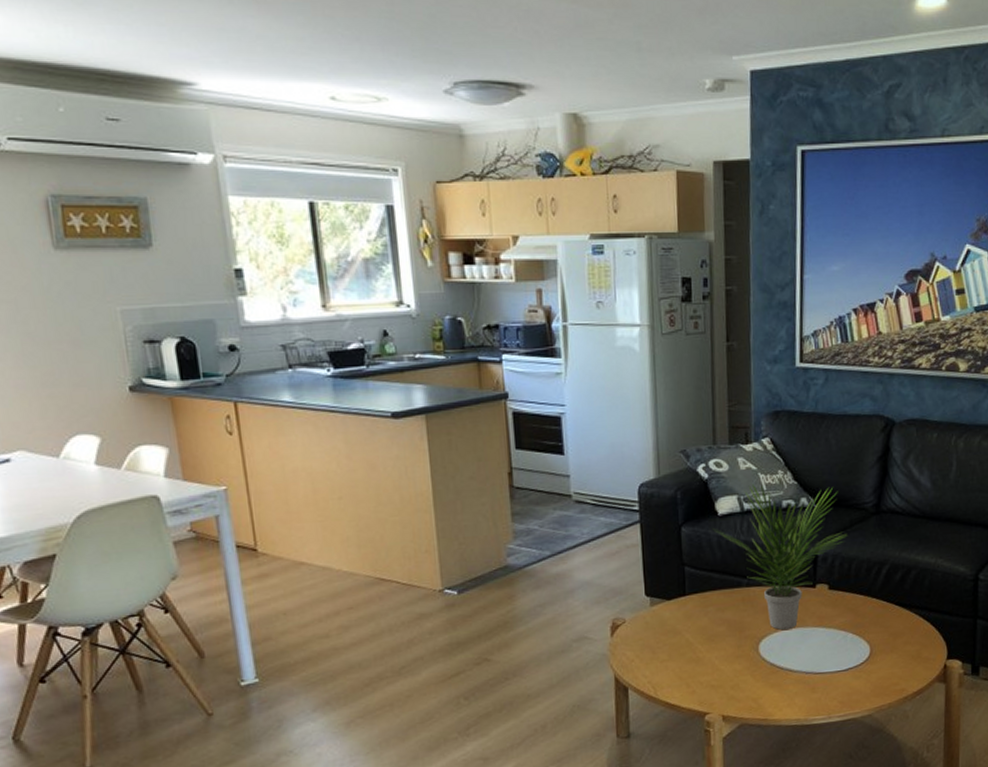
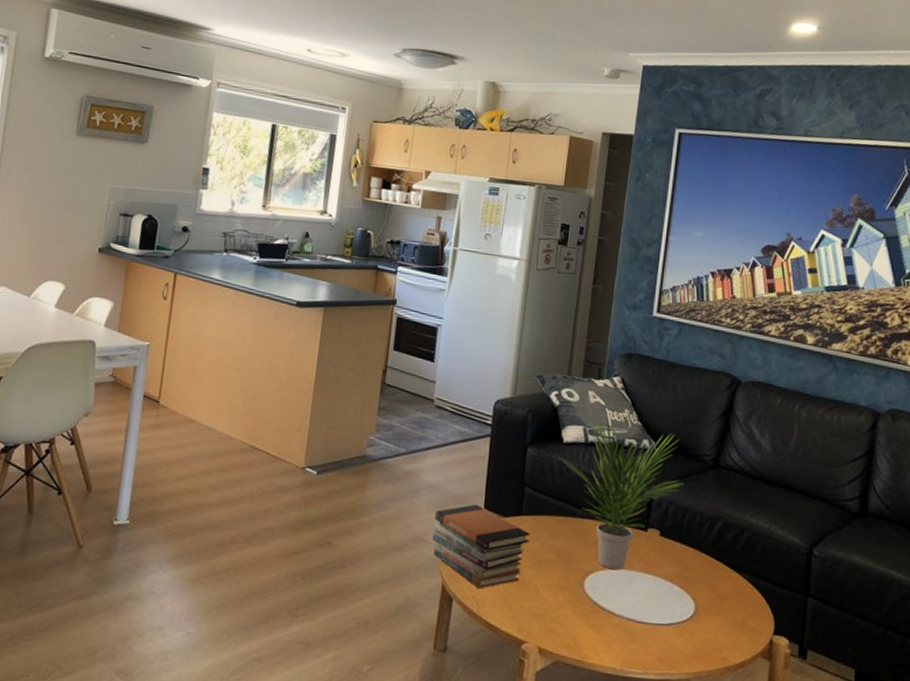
book stack: none [595,593,697,674] -> present [431,504,530,589]

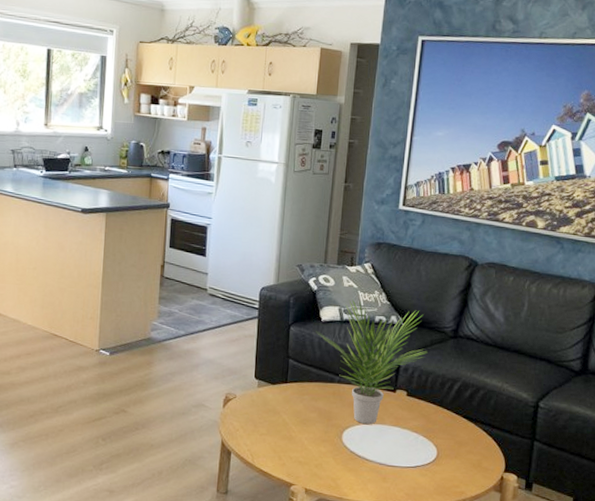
book stack: present [431,504,530,589] -> none [211,375,295,444]

